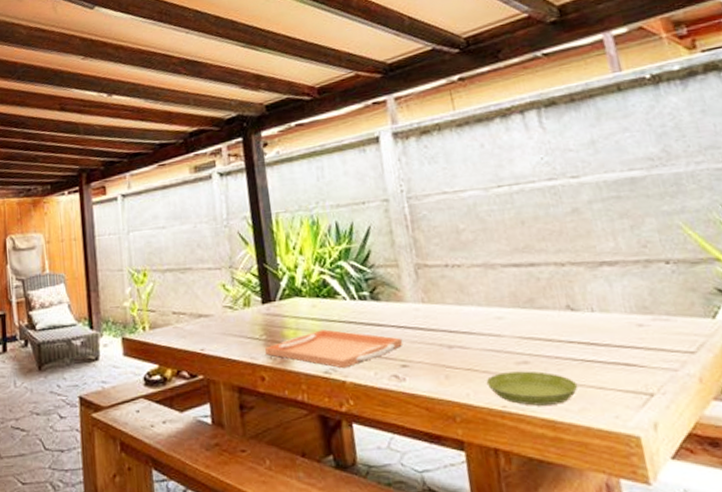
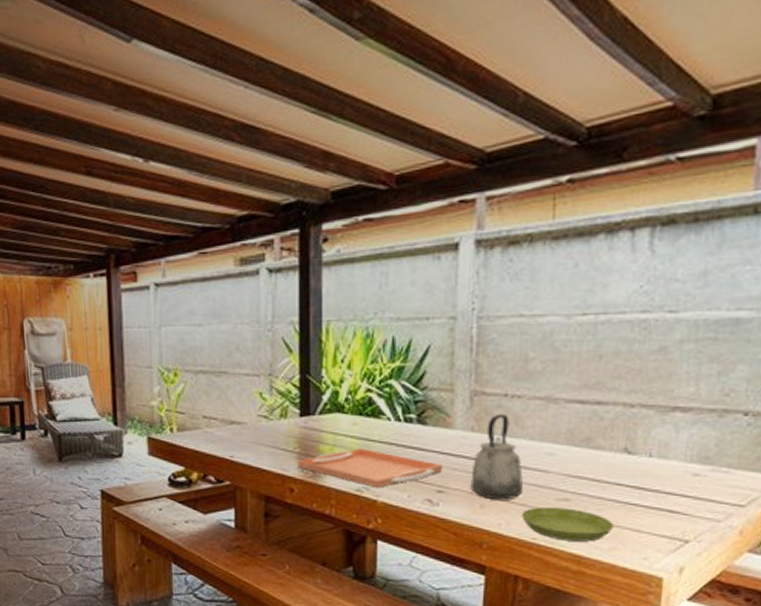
kettle: none [430,283,483,370] -> present [470,413,524,500]

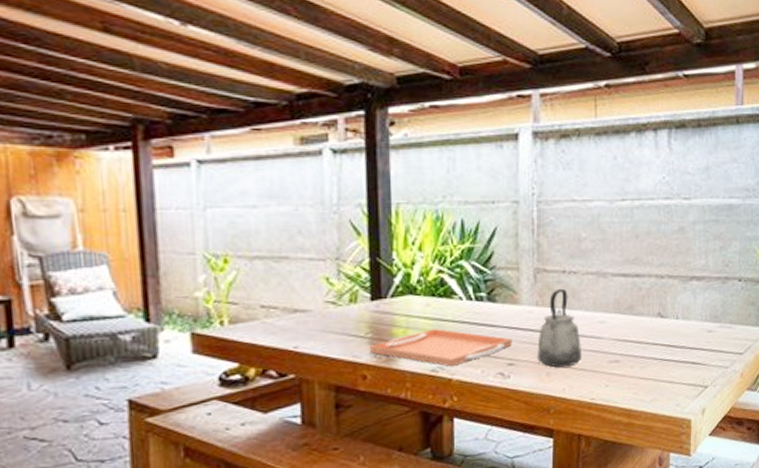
saucer: present [521,507,614,542] -> none [581,368,654,398]

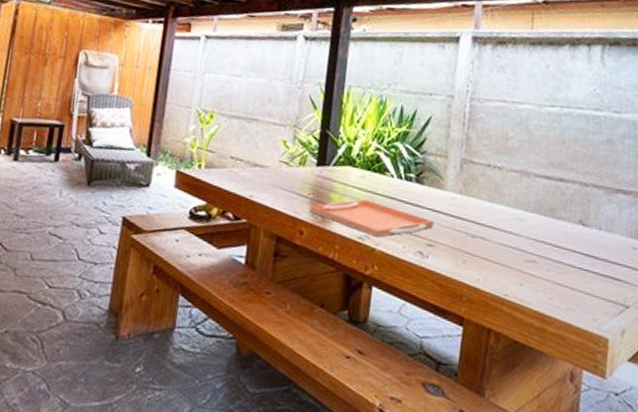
kettle: present [537,288,582,368] -> none [456,180,500,258]

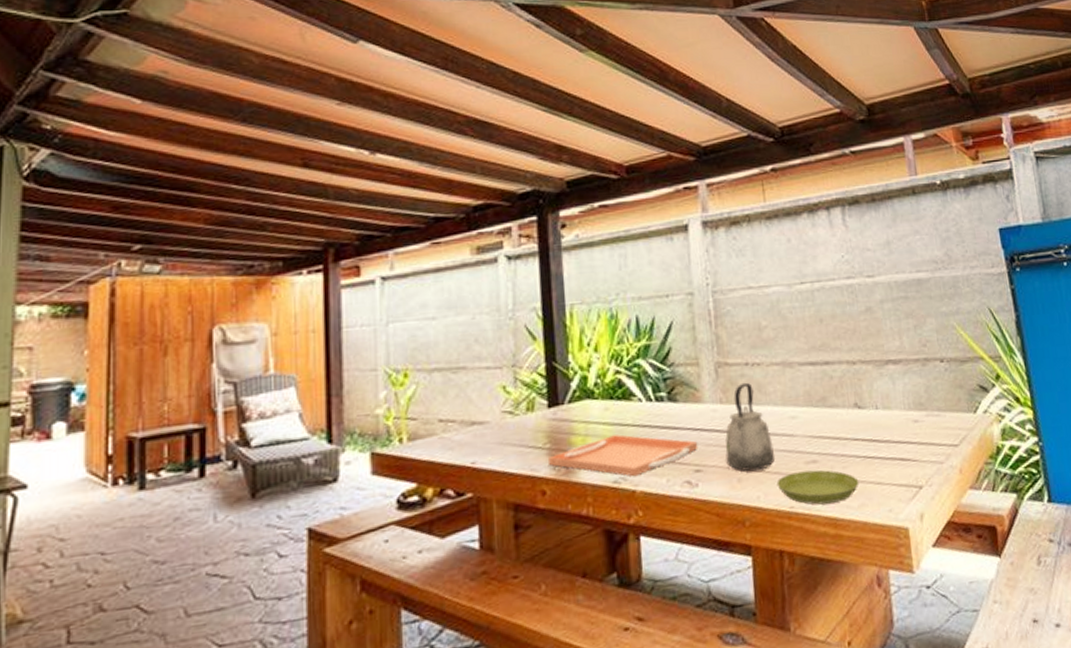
kettle: none [456,180,500,258] -> present [725,382,776,472]
saucer: none [496,266,571,302] -> present [776,469,859,505]

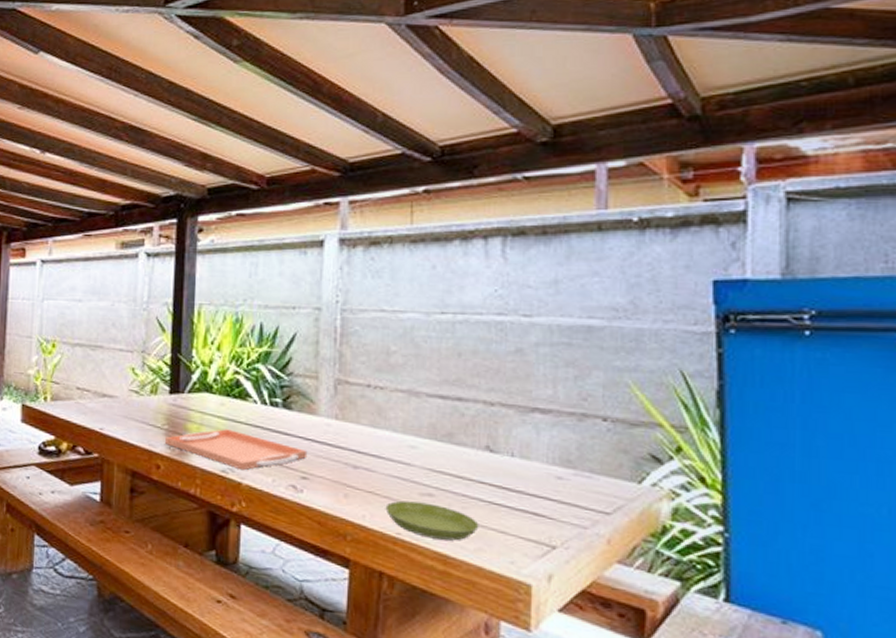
kettle: present [725,382,776,472] -> none [334,403,388,491]

